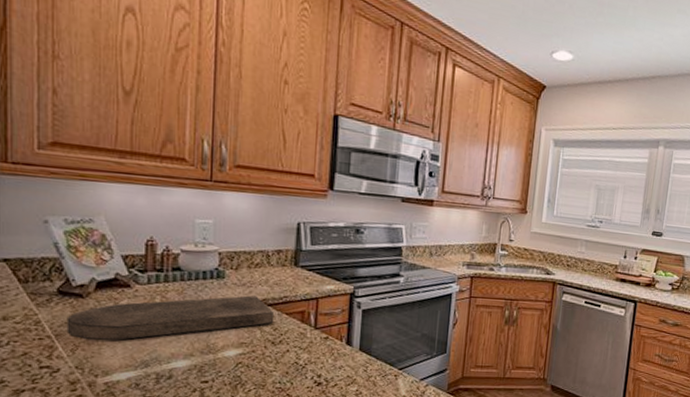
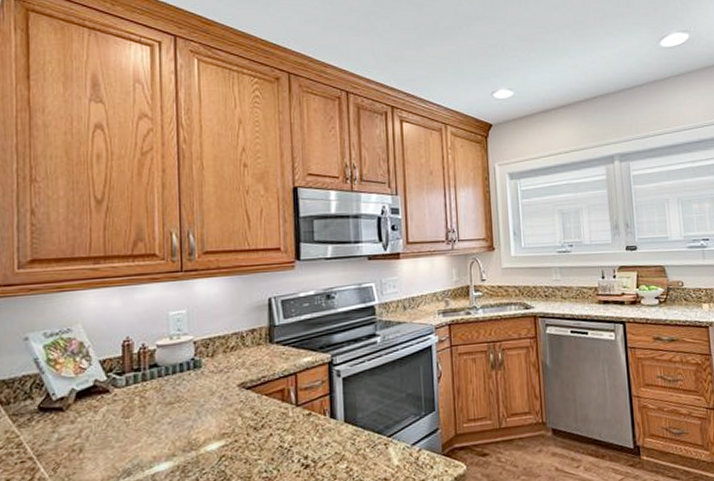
cutting board: present [66,295,273,341] -> none [48,381,253,456]

